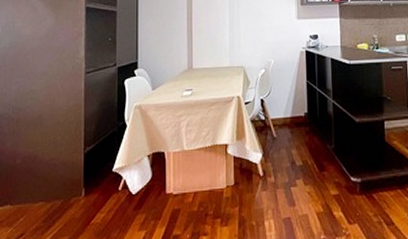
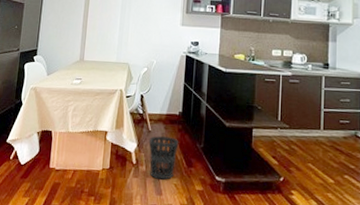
wastebasket: none [275,141,308,189] -> present [148,136,179,180]

